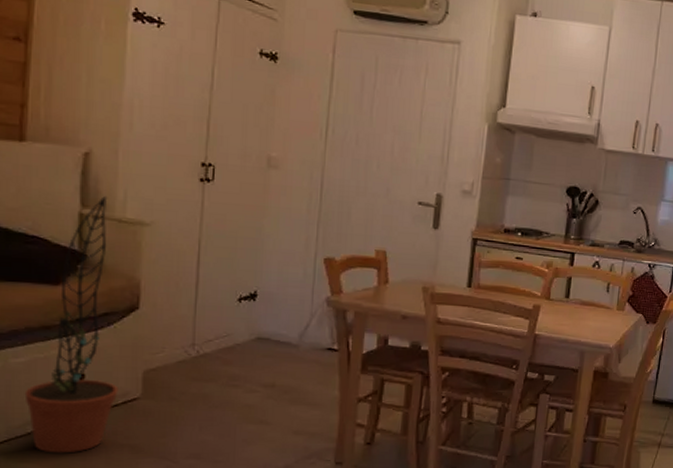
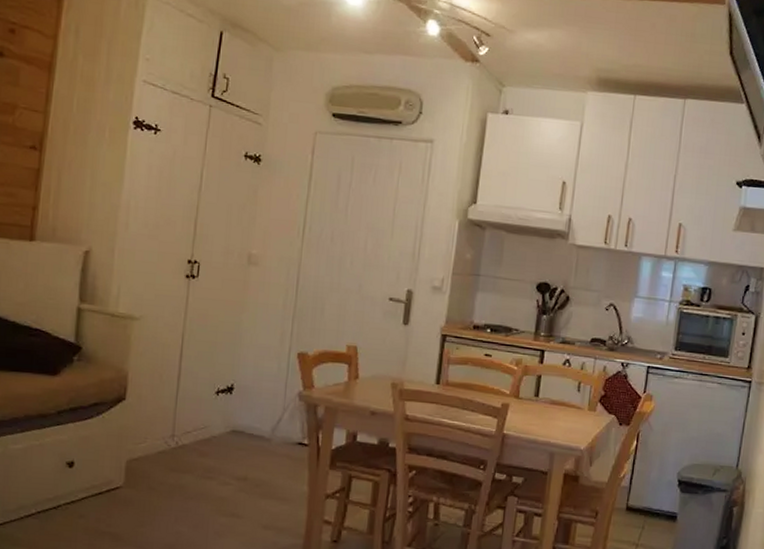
decorative plant: present [24,196,119,453] -> none [20,292,104,539]

